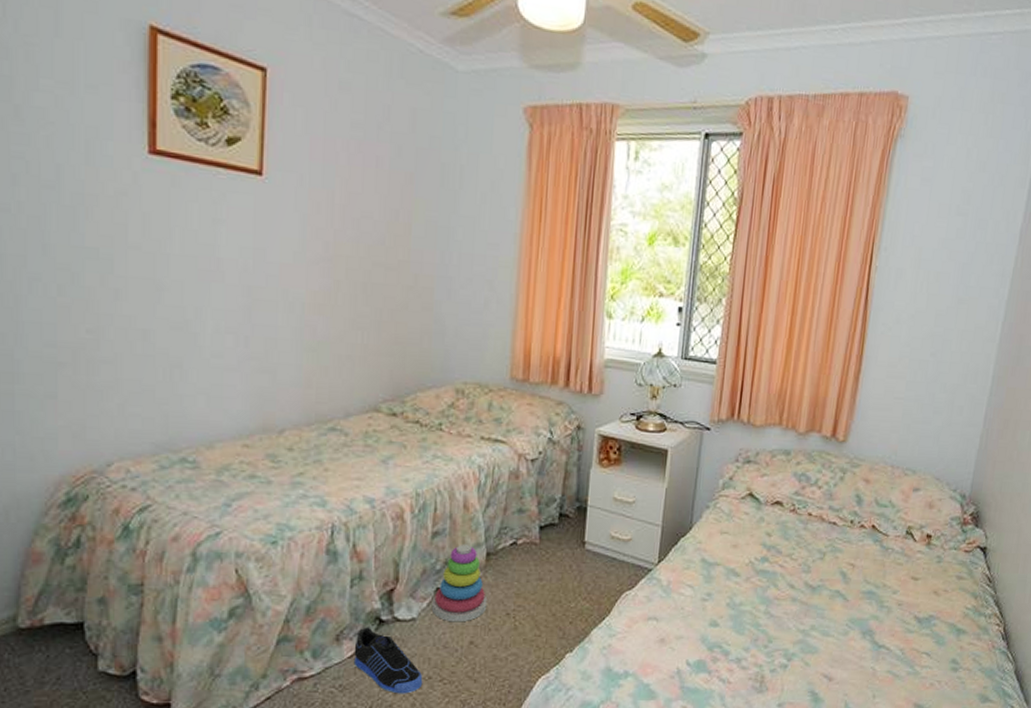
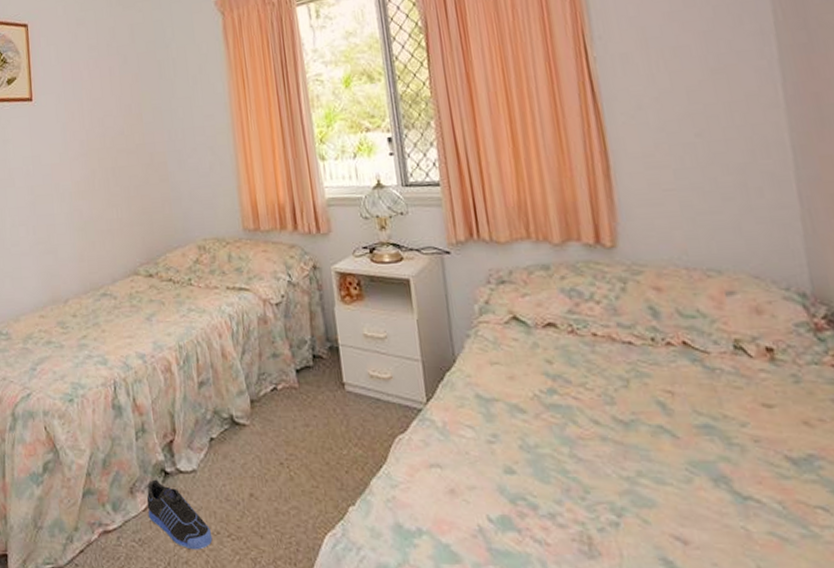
stacking toy: present [431,545,488,622] -> none [208,393,260,473]

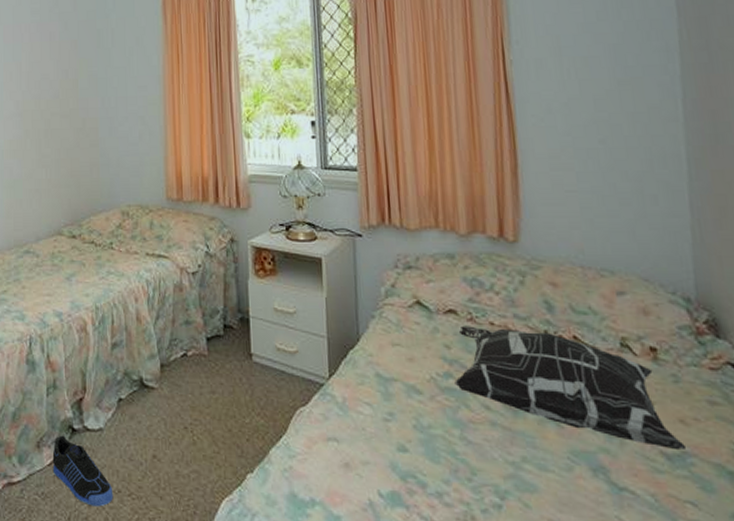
decorative pillow: none [559,338,812,454] -> present [455,325,685,451]

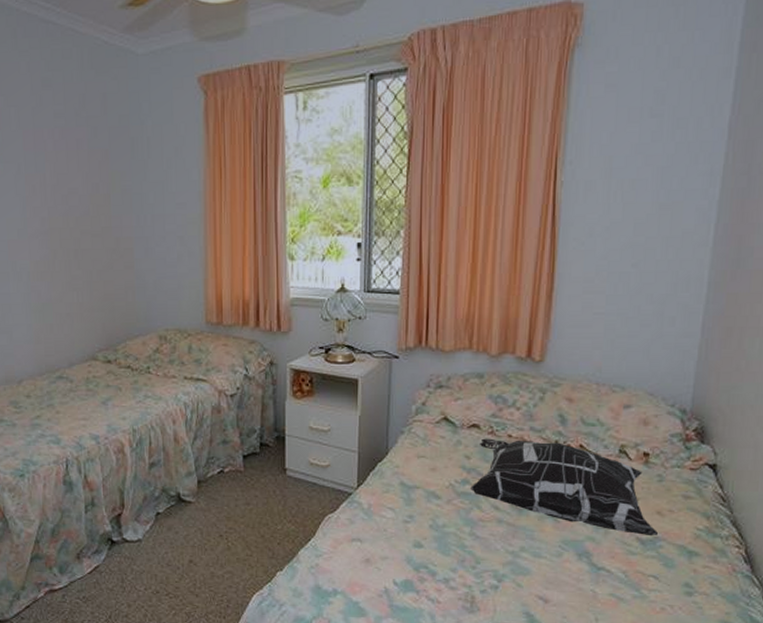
sneaker: present [52,435,114,507] -> none [92,547,152,606]

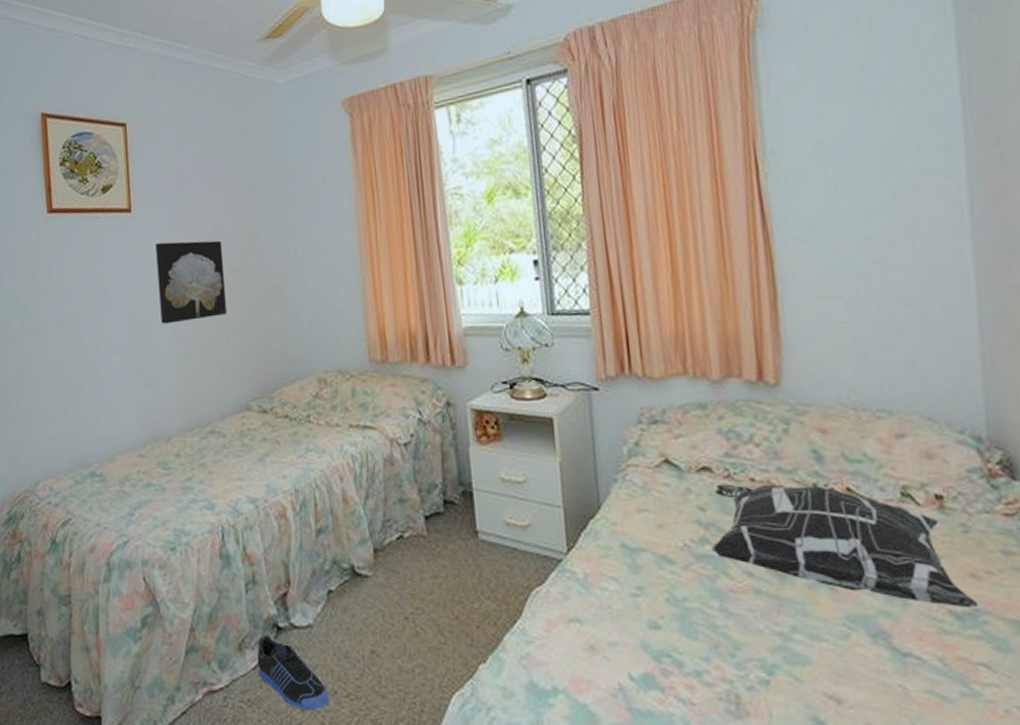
wall art: none [12,200,79,278] -> present [155,240,227,324]
sneaker: none [92,547,152,606] -> present [256,635,329,711]

